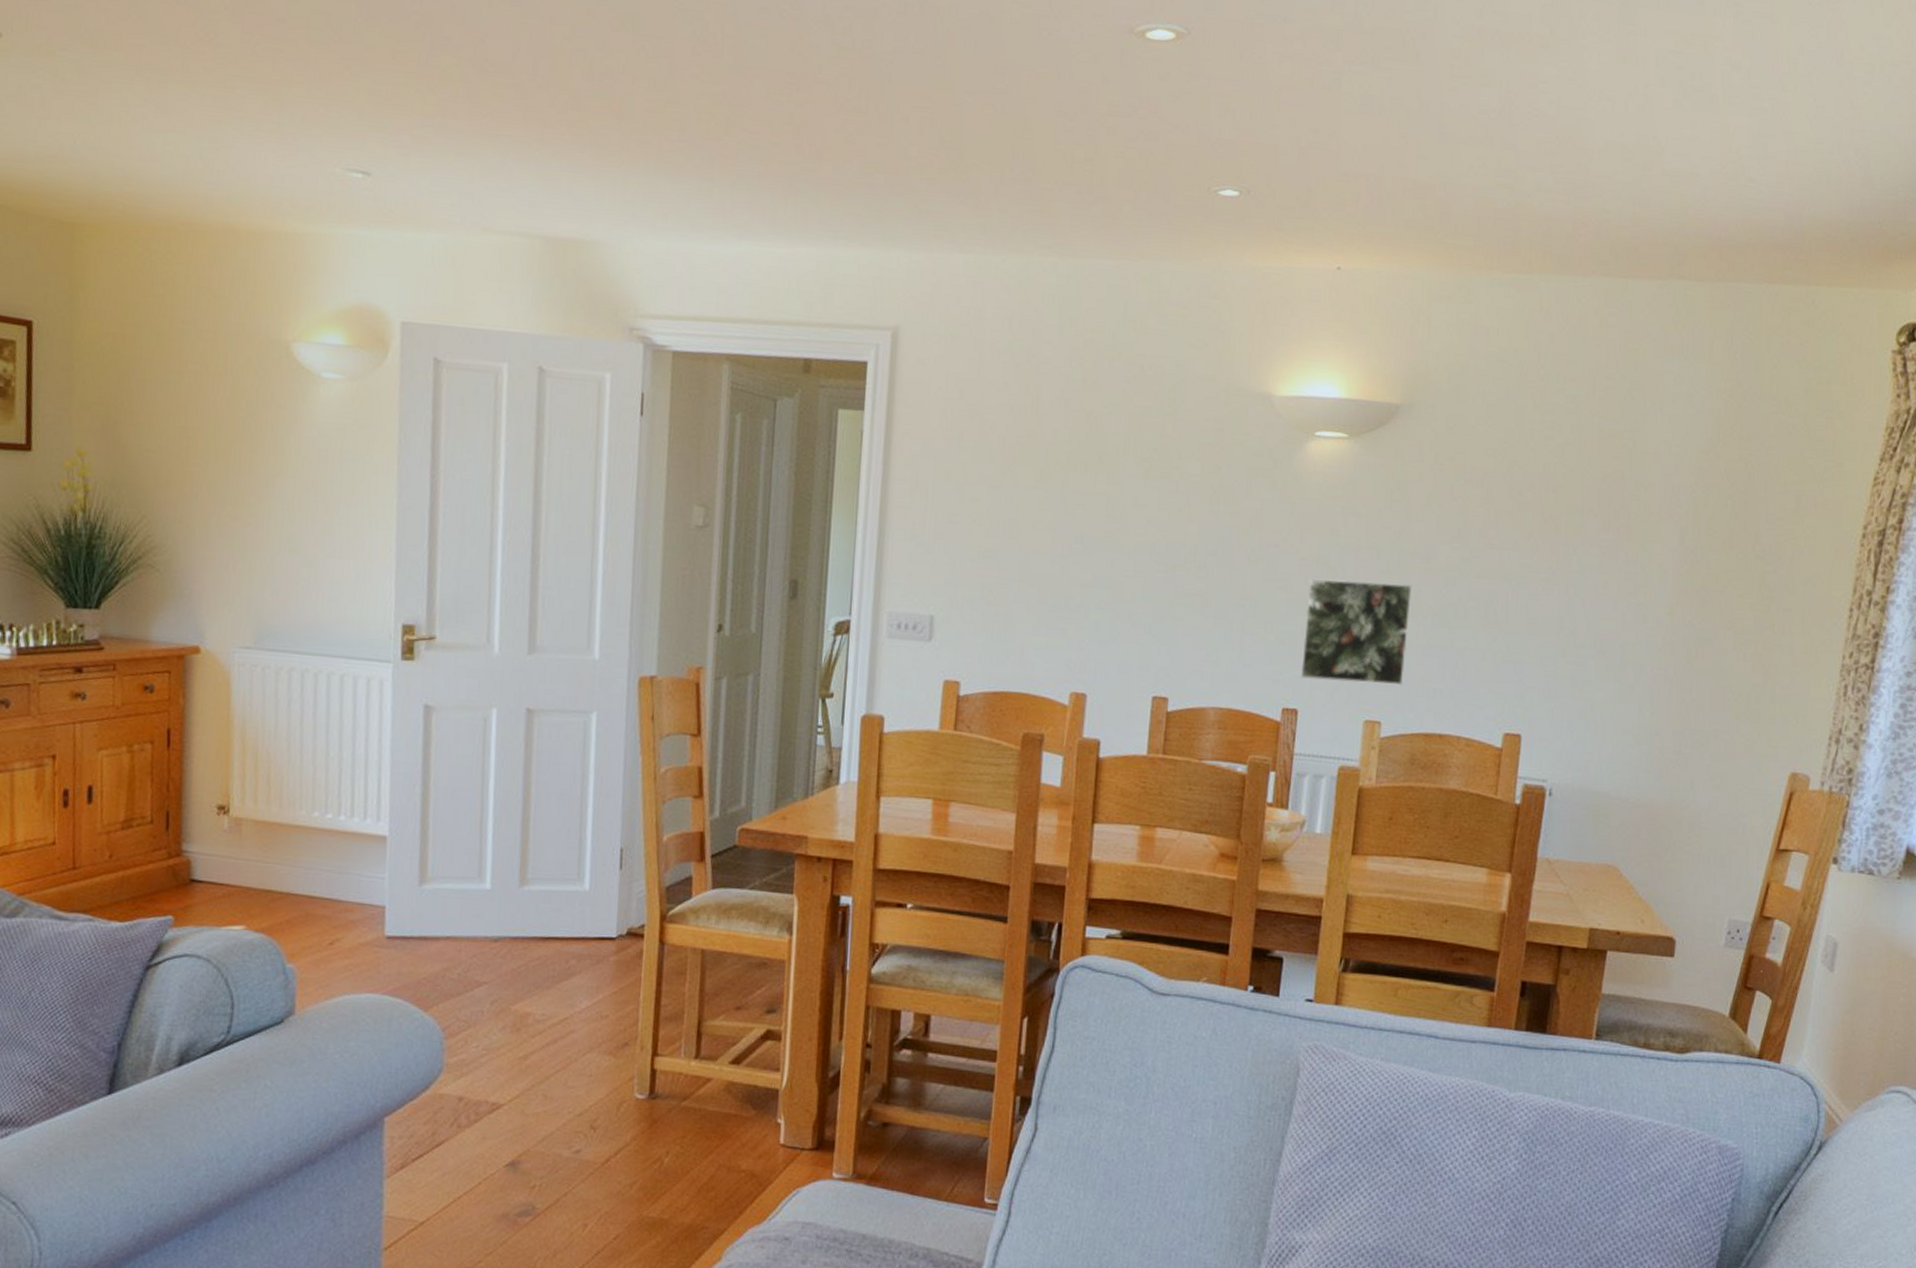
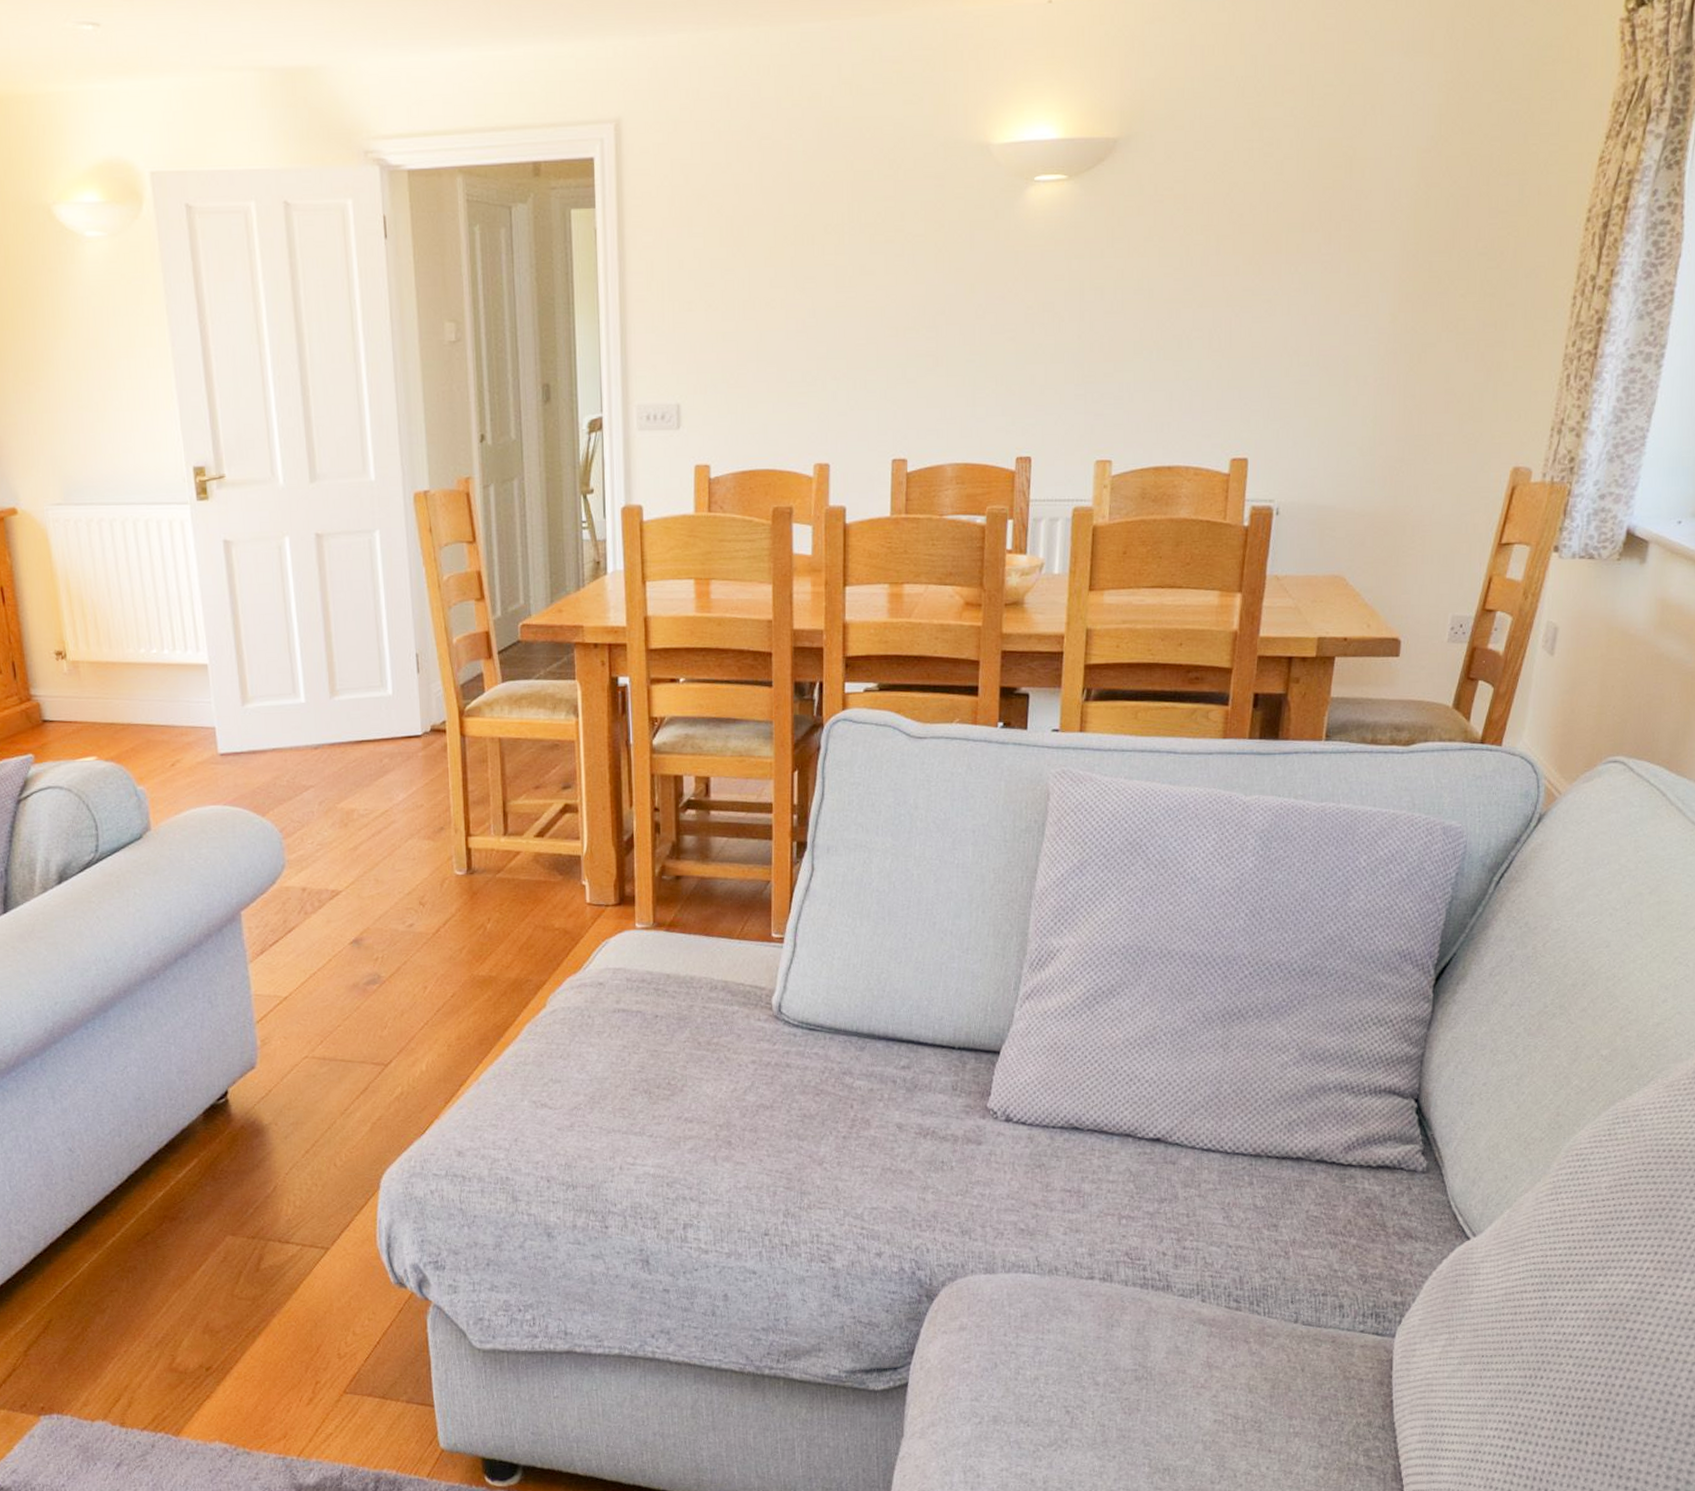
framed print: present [1300,578,1413,686] -> none [1031,320,1137,426]

